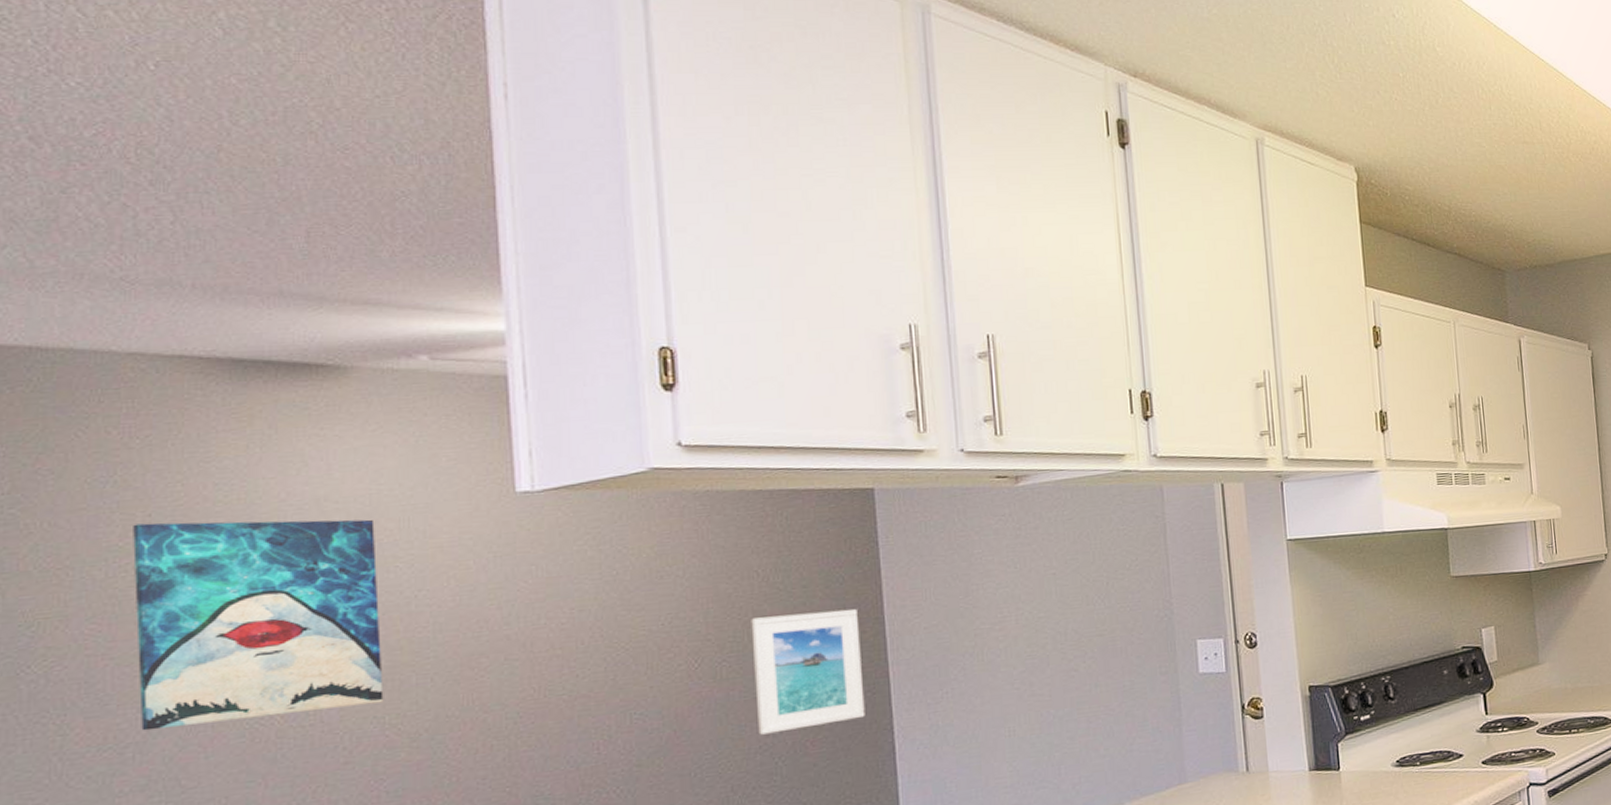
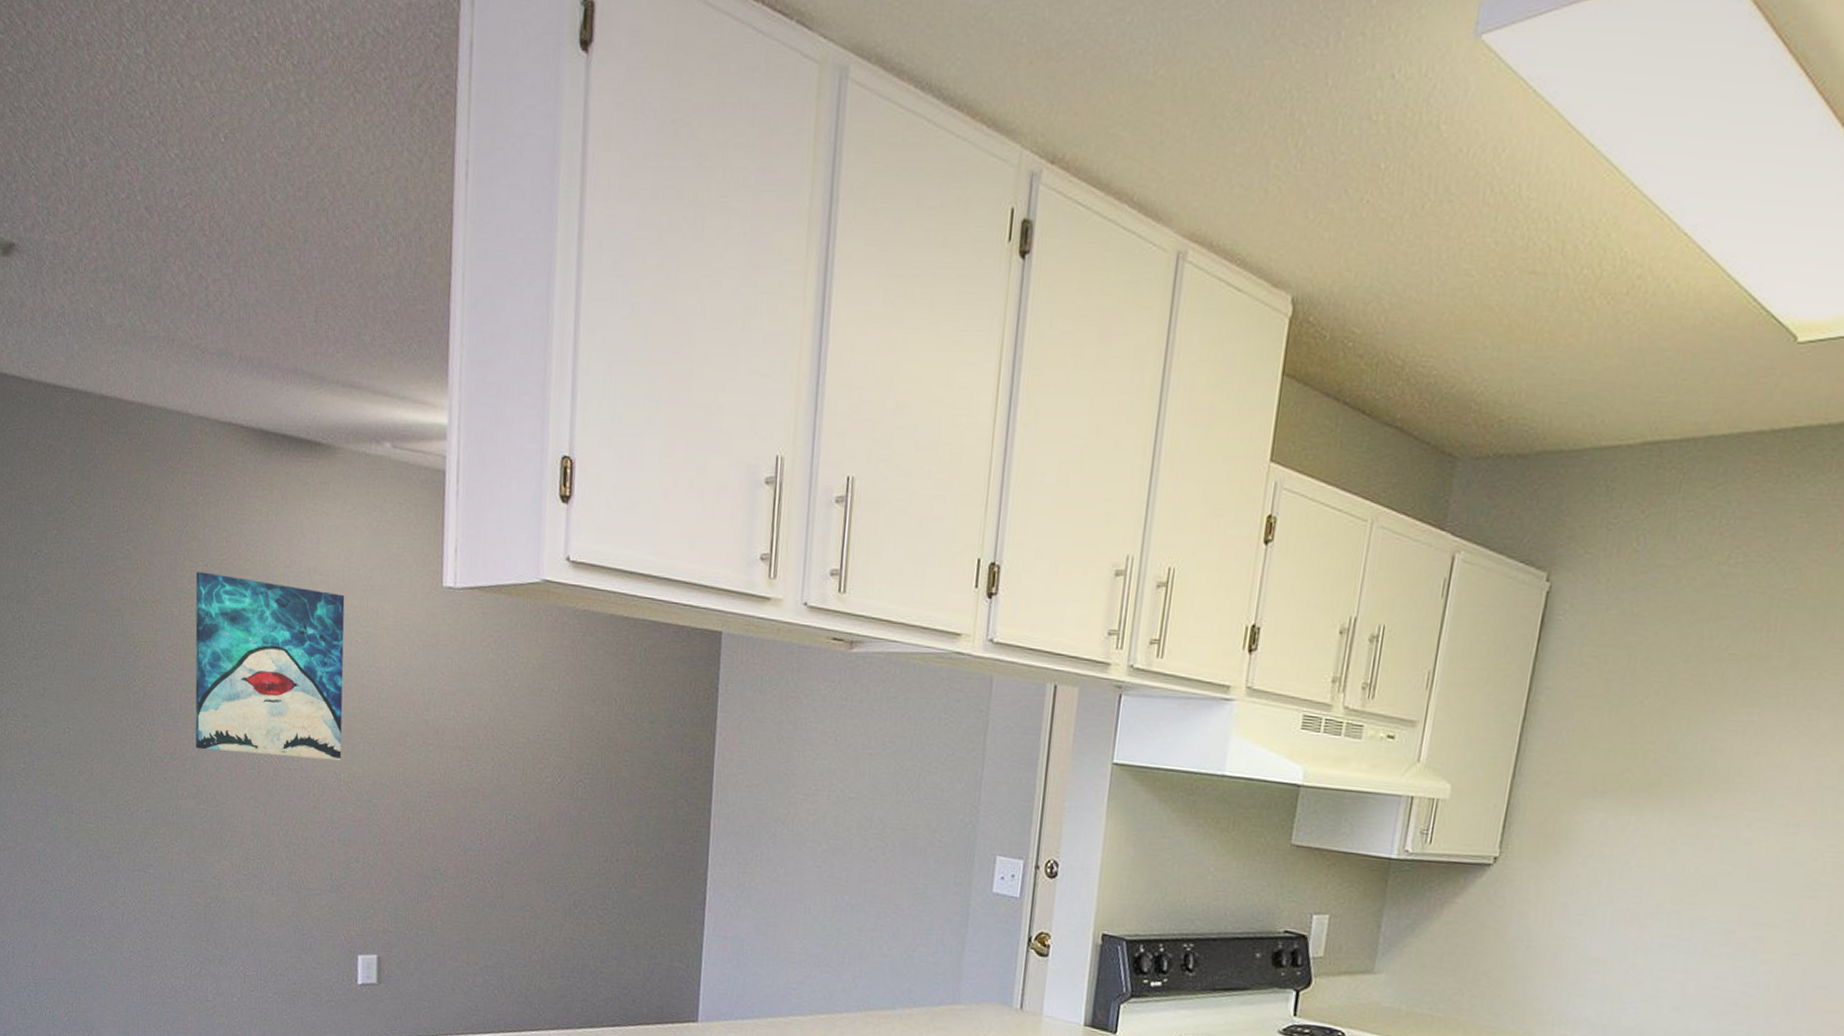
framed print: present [751,608,865,735] -> none [599,745,692,863]

